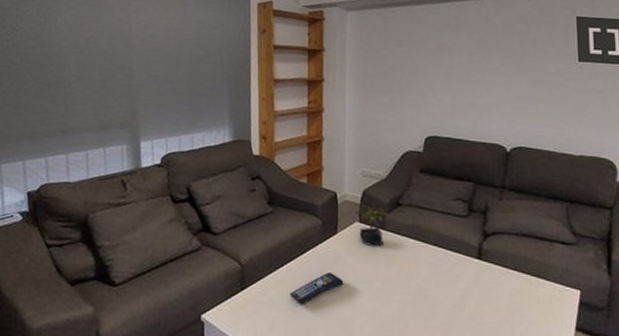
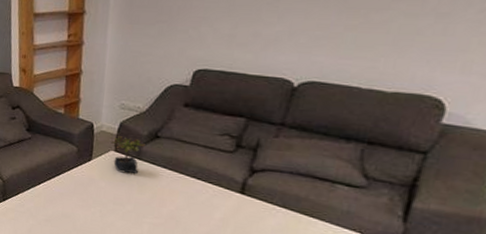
remote control: present [289,272,344,305] -> none [45,193,96,218]

